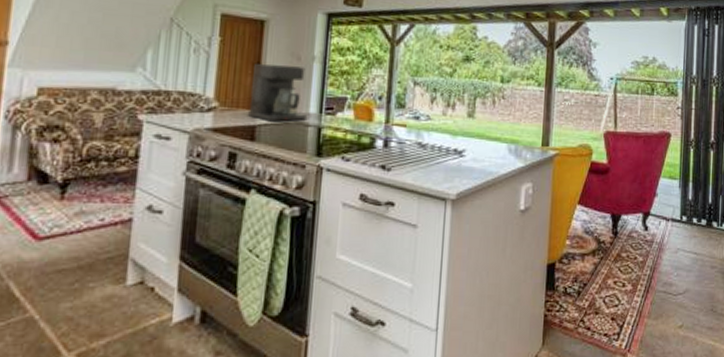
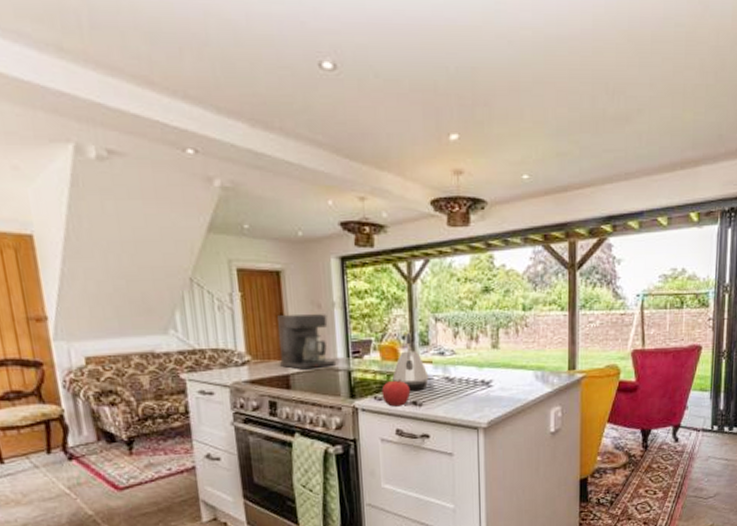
fruit: none [350,140,381,171] -> present [382,378,411,408]
kettle: none [363,93,401,154] -> present [392,332,429,391]

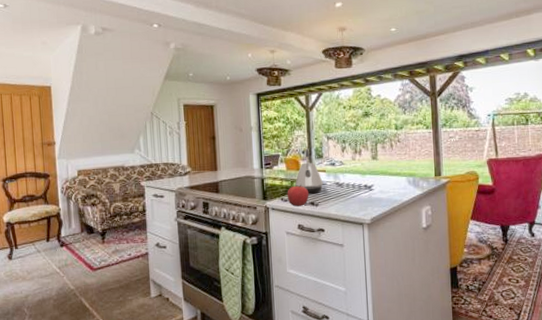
coffee maker: present [278,314,337,370] -> none [211,136,253,178]

